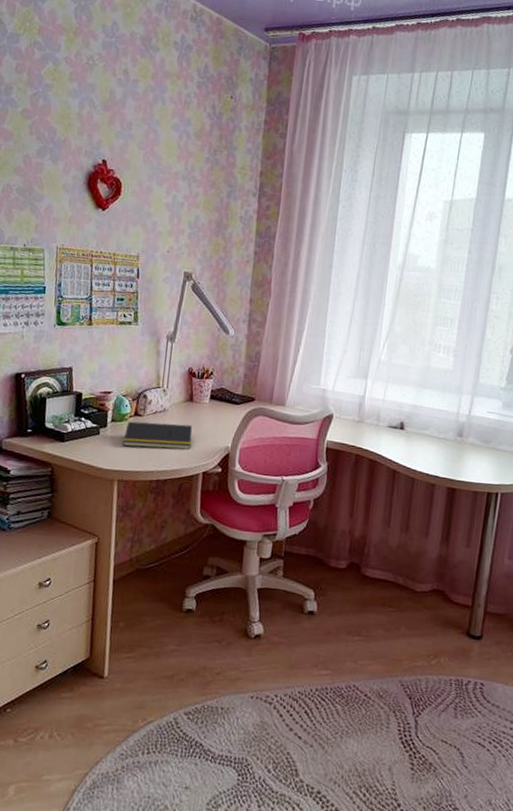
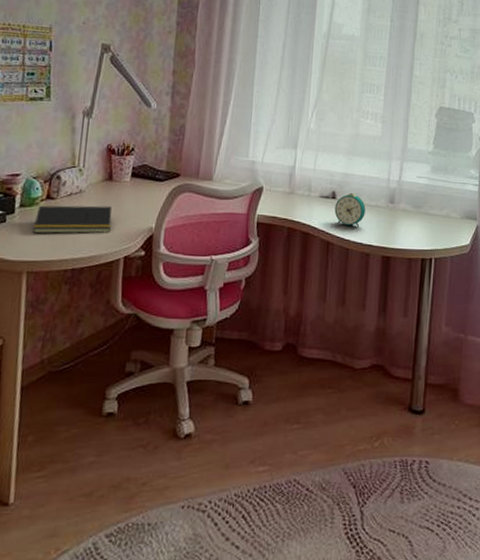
alarm clock: none [402,425,434,459] -> present [334,193,366,228]

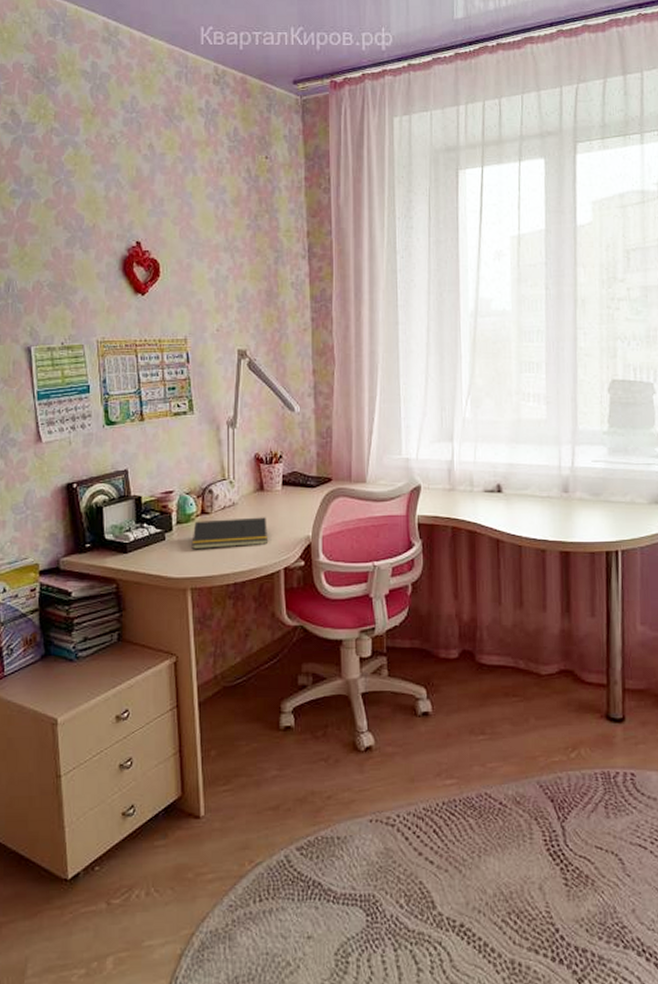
alarm clock: present [334,193,366,228] -> none [501,485,537,522]

